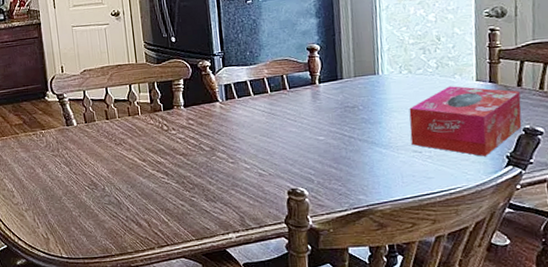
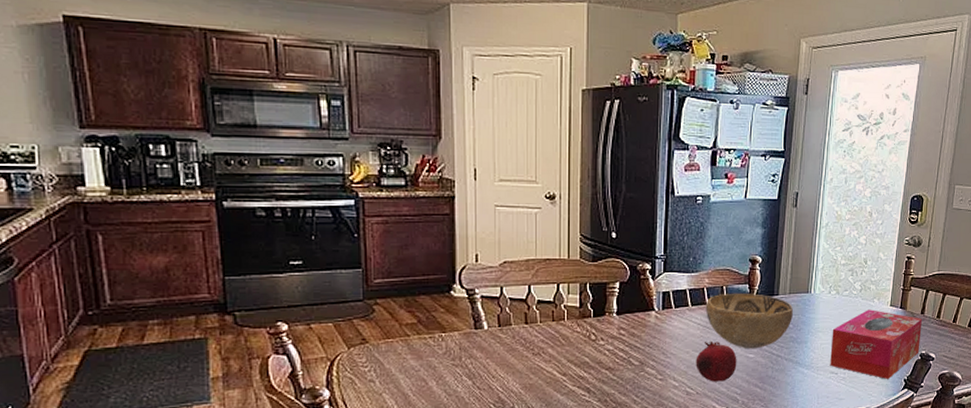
fruit: none [264,125,308,164] -> present [696,340,737,382]
decorative bowl: none [267,79,362,132] -> present [705,293,793,349]

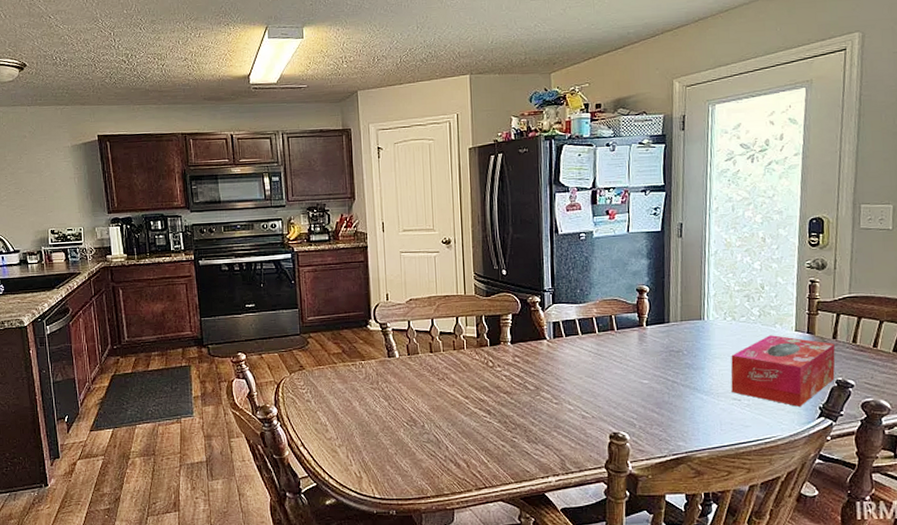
fruit: present [696,340,737,382] -> none [589,367,631,407]
decorative bowl: present [705,293,793,349] -> none [595,321,686,375]

